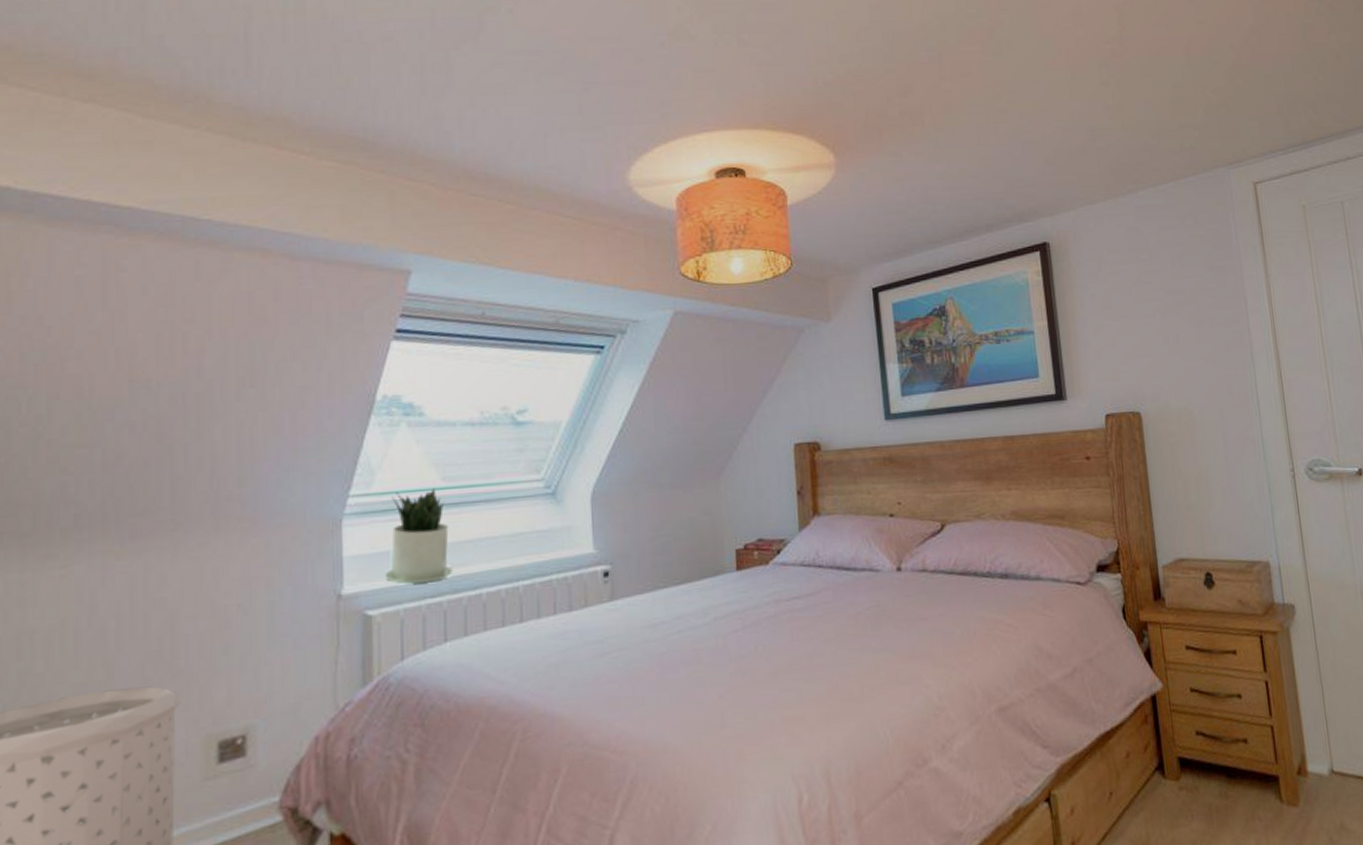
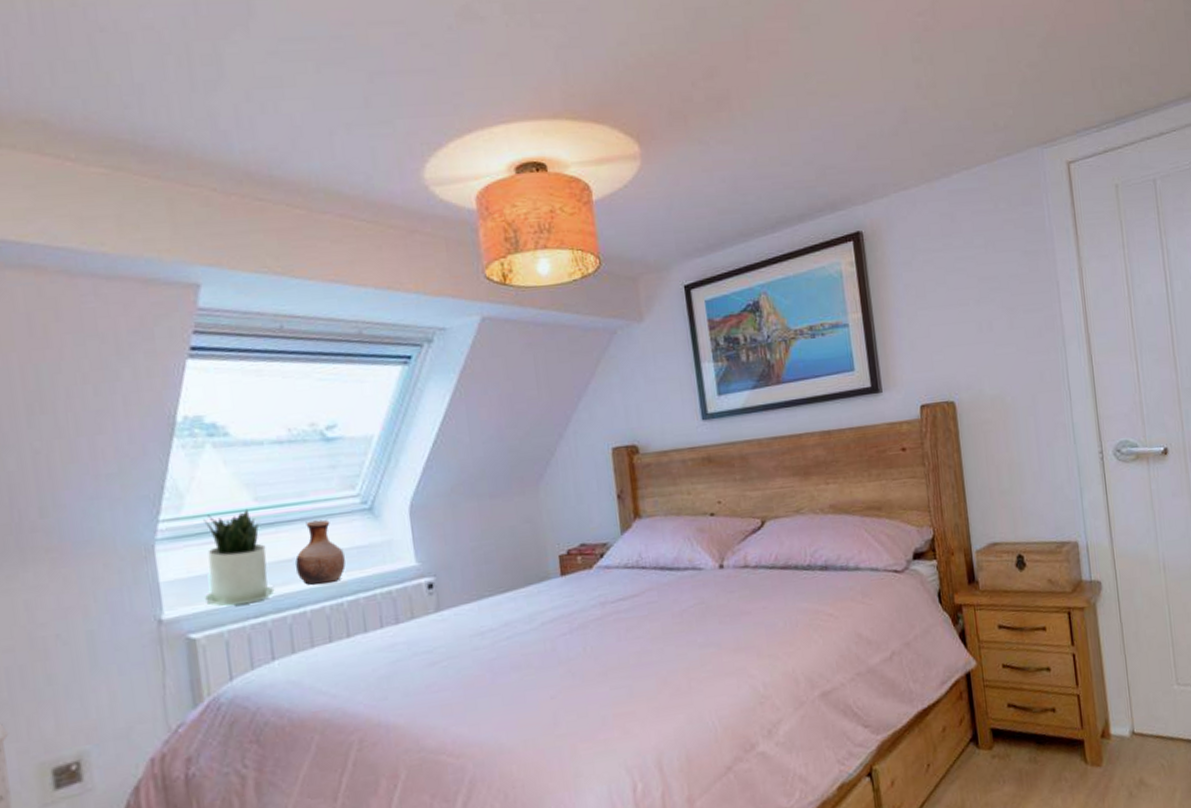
vase: none [476,502,524,568] -> present [295,519,346,585]

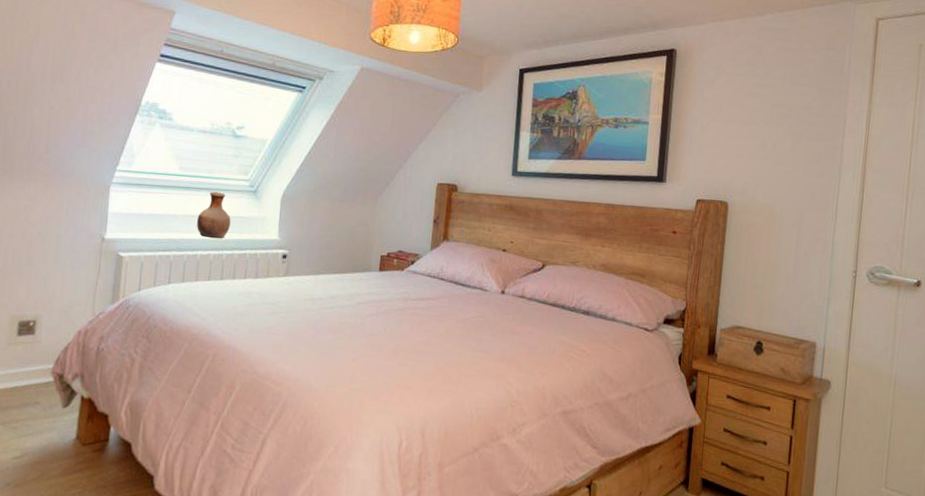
planter: present [203,508,275,607] -> none [133,172,180,241]

